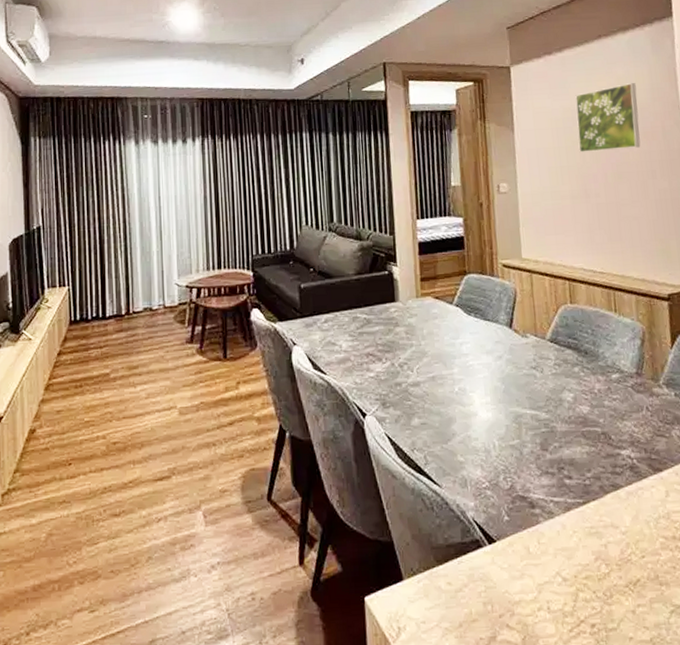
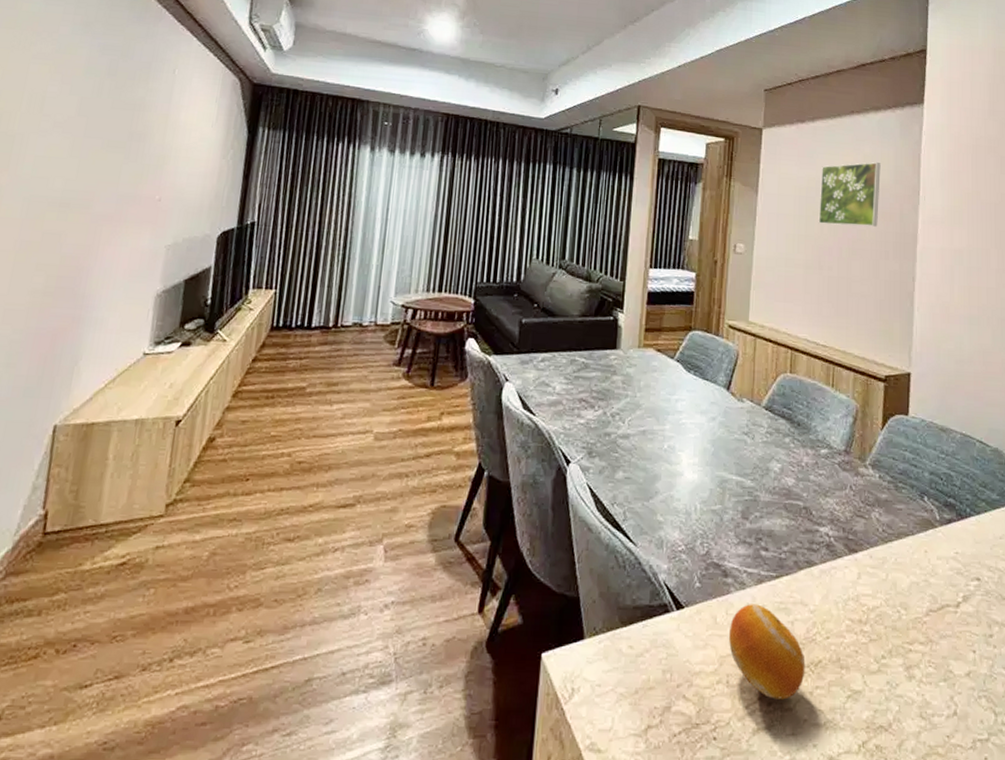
fruit: none [543,531,625,621] -> present [729,604,806,700]

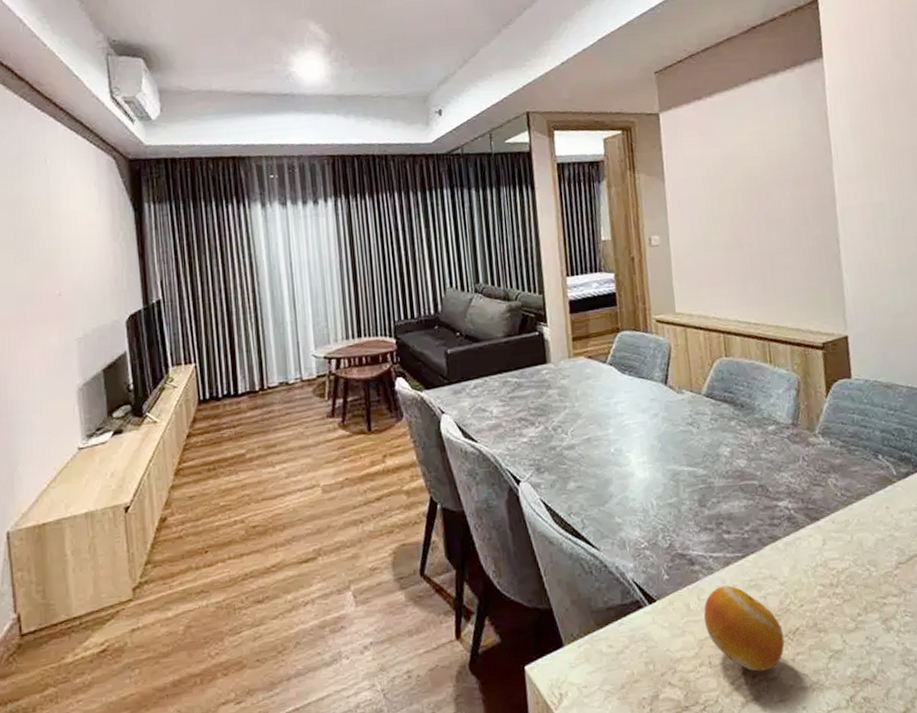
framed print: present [818,162,881,227] -> none [726,127,793,201]

